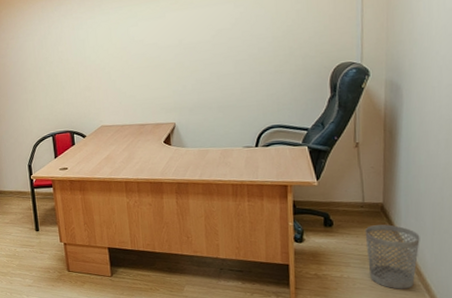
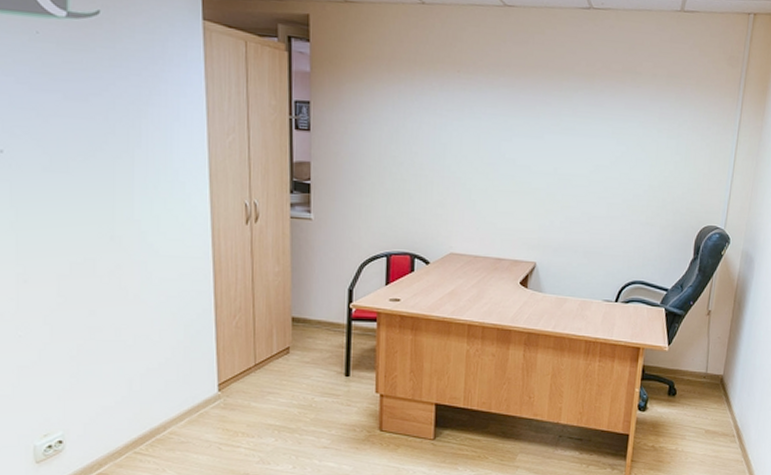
wastebasket: present [365,224,420,289] -> none [701,398,749,465]

